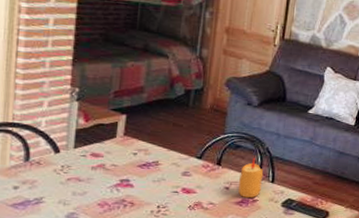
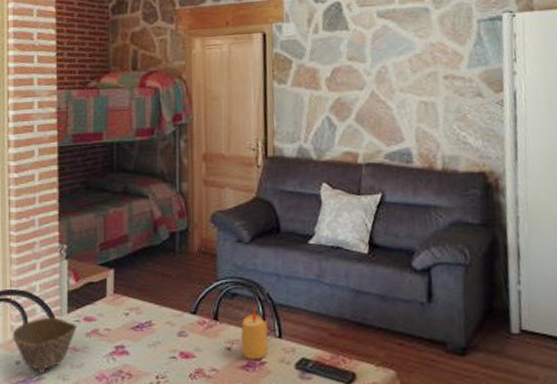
bowl: none [11,150,83,198] -> present [12,317,78,373]

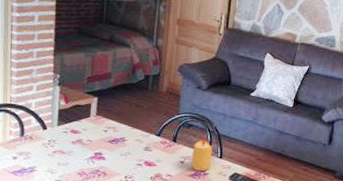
bowl: present [12,317,78,373] -> none [10,127,65,167]

